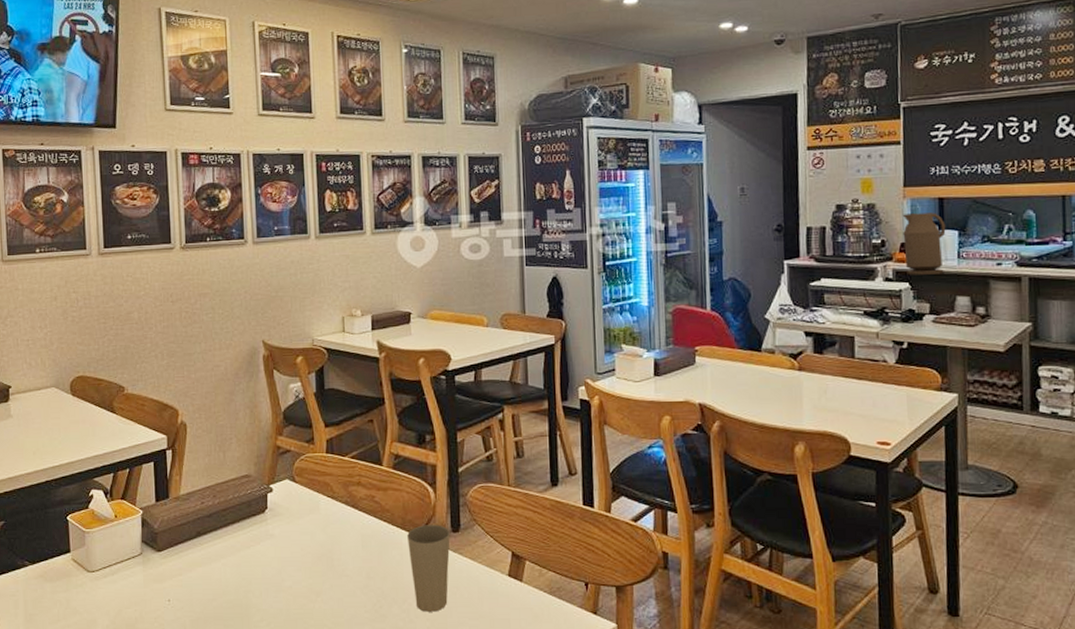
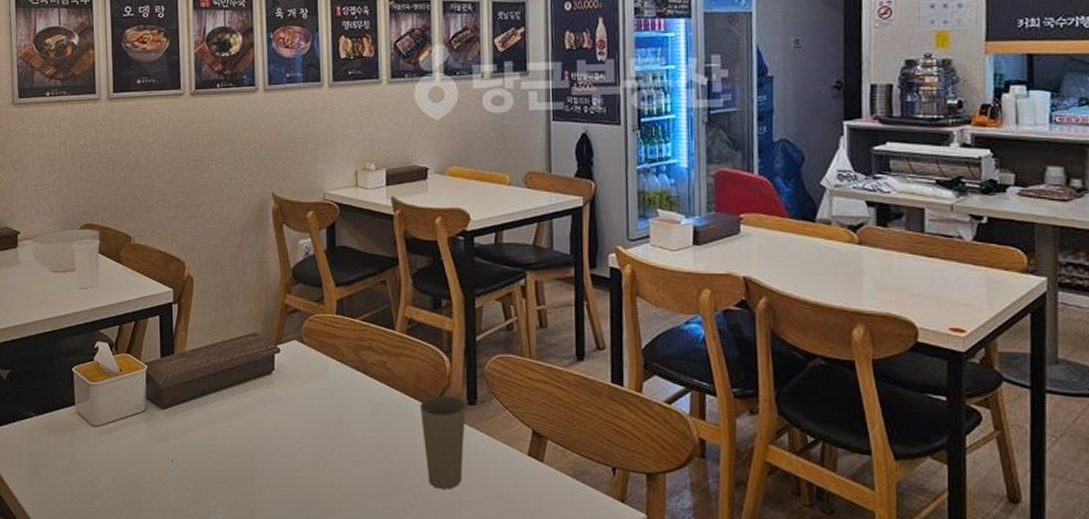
bowl: none [23,380,94,424] -> present [31,228,101,272]
cup: none [65,390,93,439] -> present [73,239,100,288]
water jug: present [902,212,946,275] -> none [983,70,1036,141]

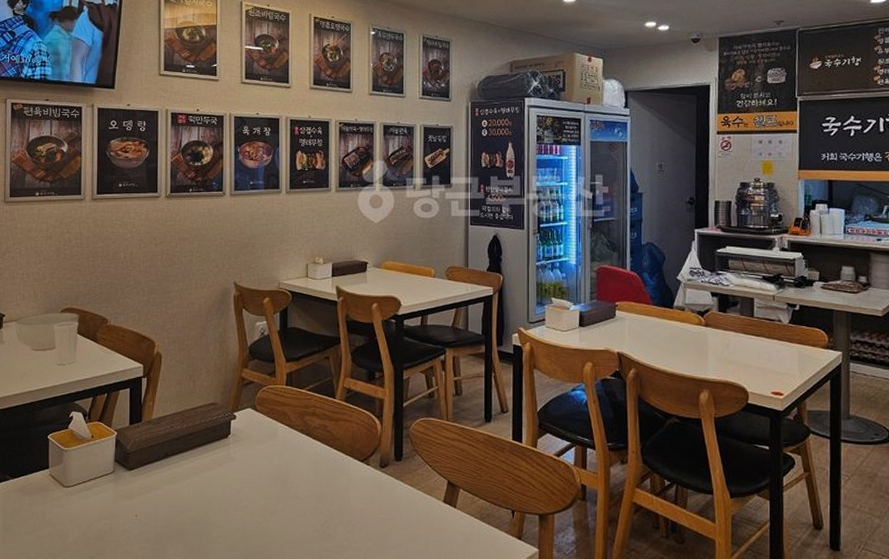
cup: present [420,395,466,489] -> none [355,453,393,533]

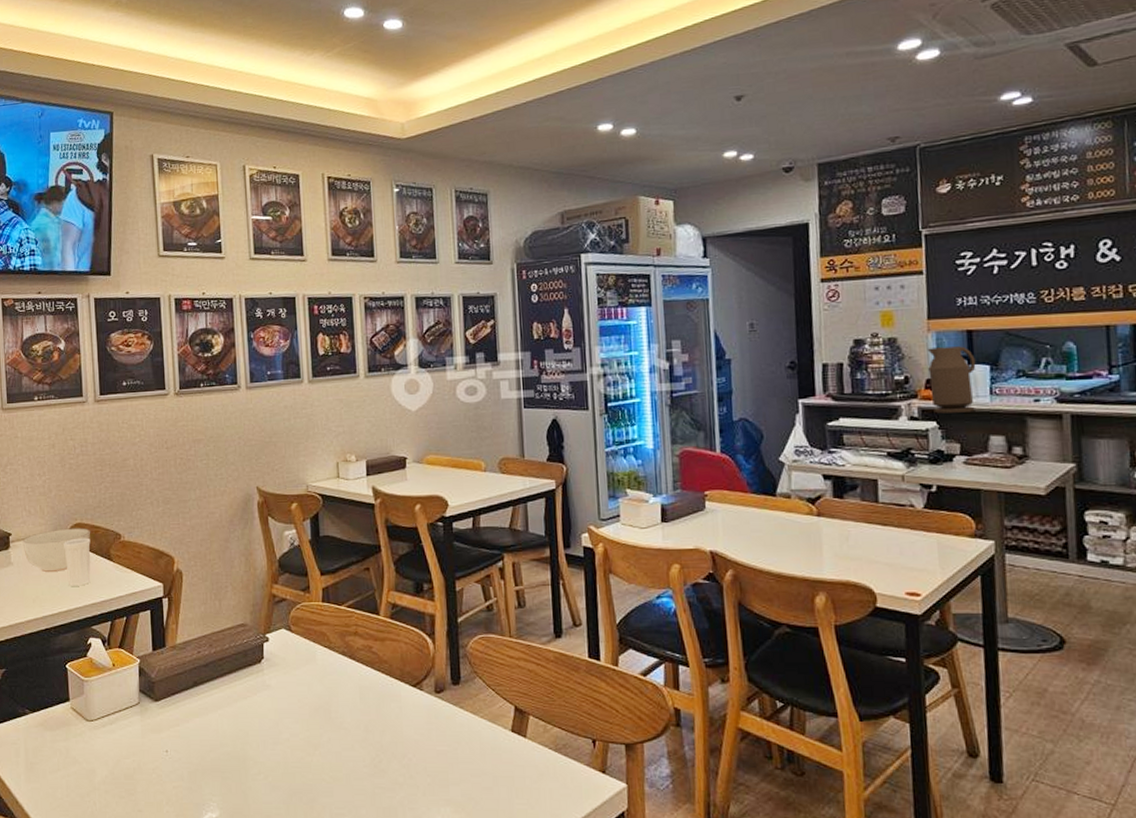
water jug: none [797,193,834,247] -> present [927,346,976,414]

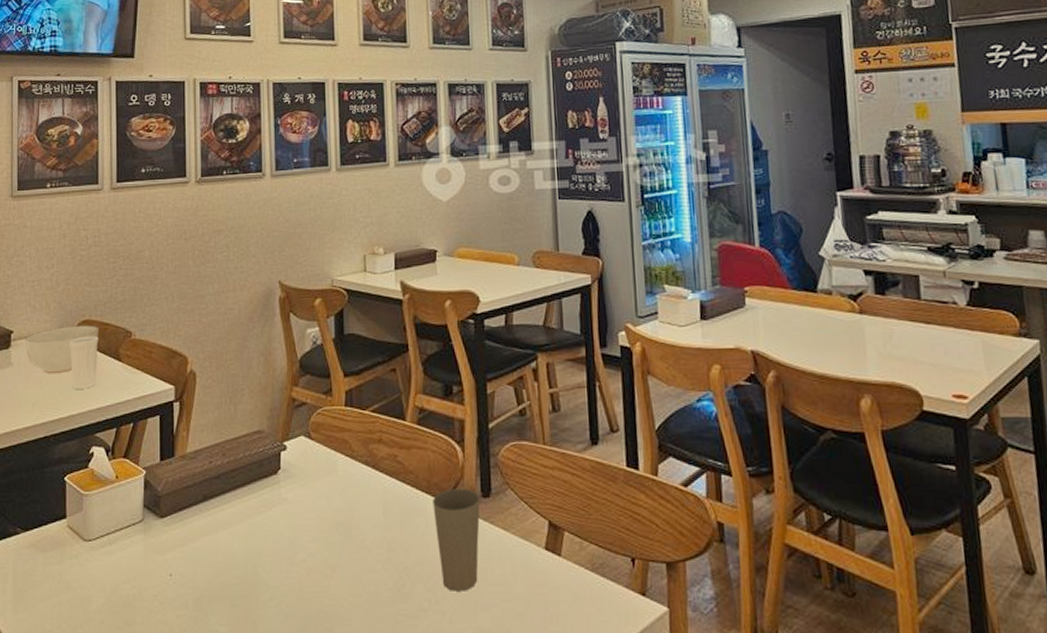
cup: none [406,677,451,768] -> present [433,489,480,591]
water jug: present [927,346,976,414] -> none [962,139,1013,208]

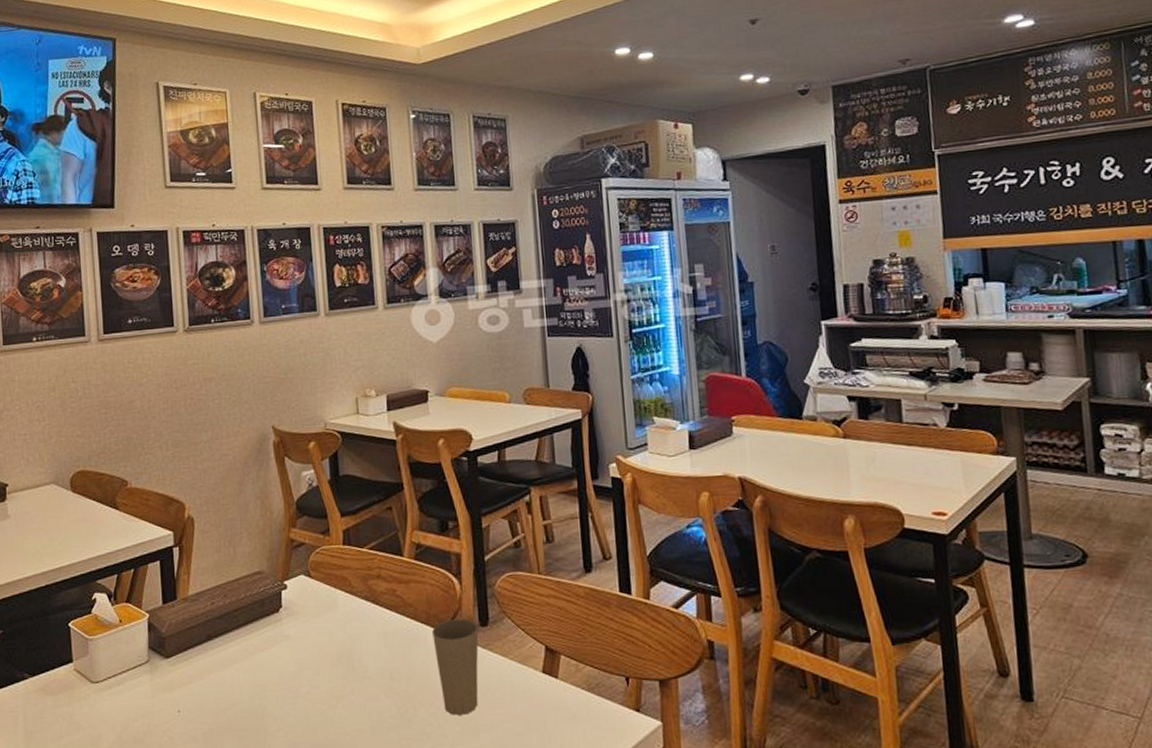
bowl: present [25,325,100,373] -> none [20,475,95,524]
cup: present [69,336,98,389] -> none [65,486,95,538]

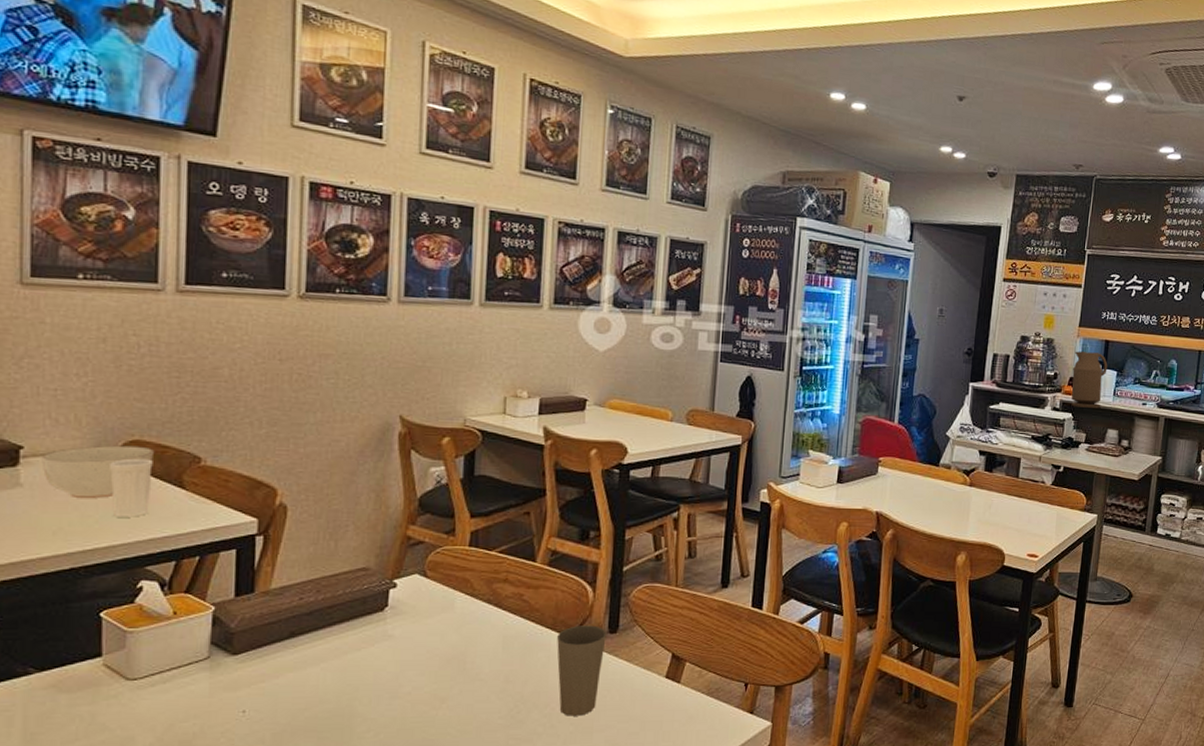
bowl: none [20,475,95,524] -> present [41,445,155,498]
cup: none [65,486,95,538] -> present [110,458,153,517]
water jug: none [943,264,992,332] -> present [1071,351,1108,408]

